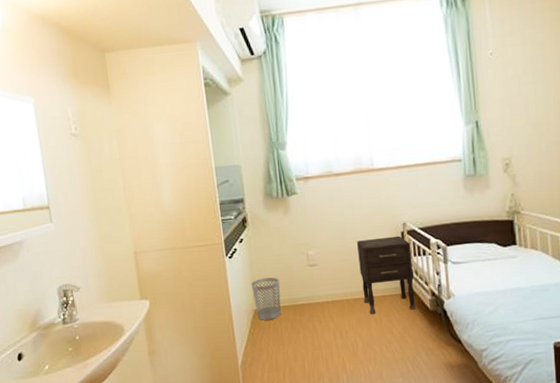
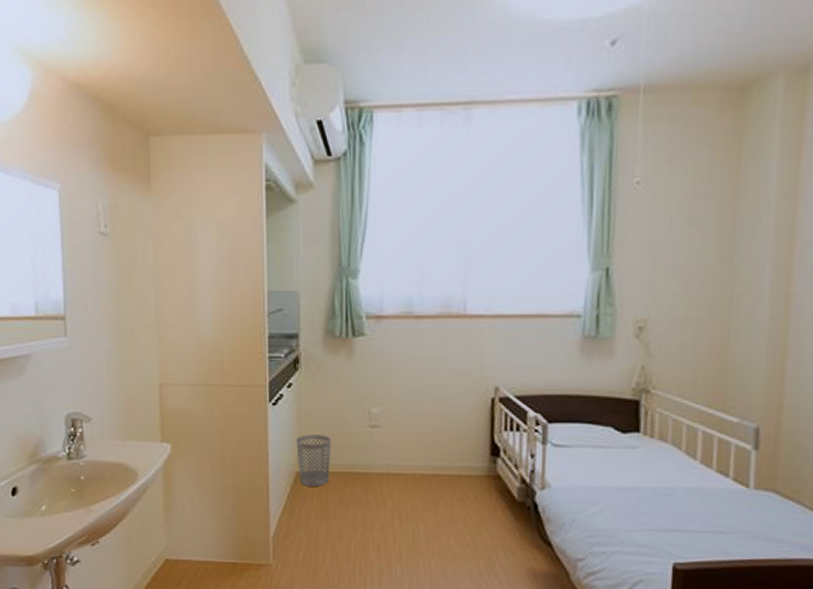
nightstand: present [357,236,416,314] -> none [433,402,502,498]

